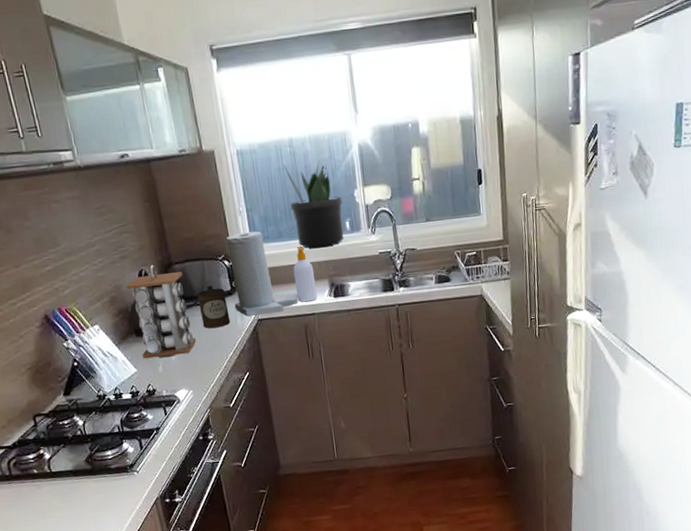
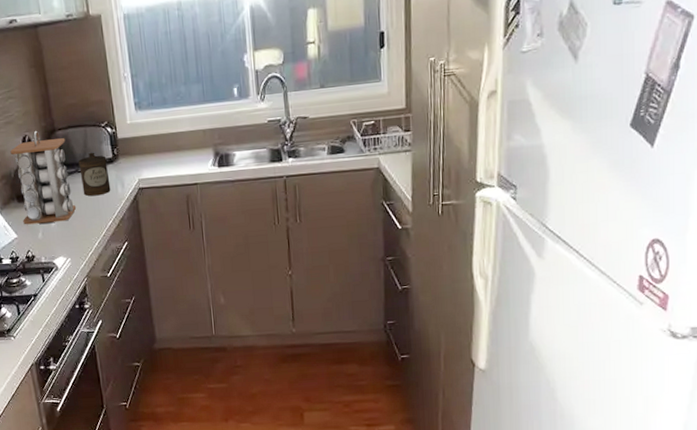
paper towel: present [226,231,298,316] -> none [109,97,181,185]
planter: present [283,160,344,249] -> none [170,24,232,116]
soap bottle: present [293,246,318,303] -> none [176,114,201,172]

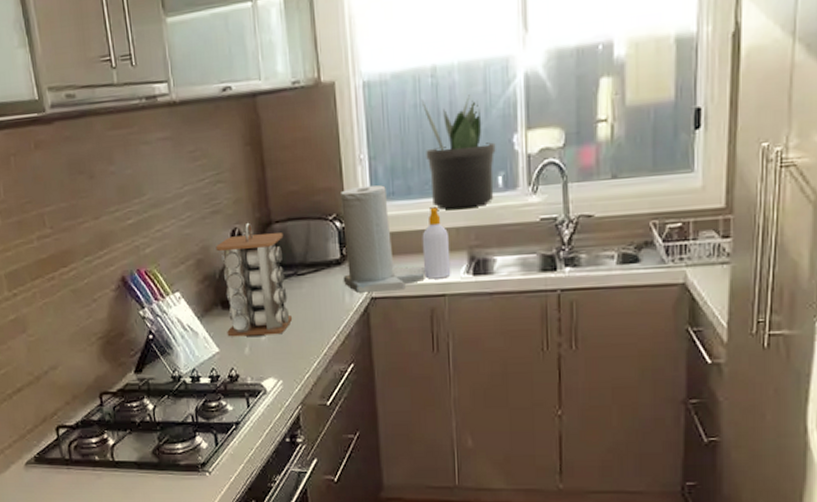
canister: present [78,152,111,196] -> none [298,251,336,306]
paper towel: none [109,97,181,185] -> present [339,185,425,293]
planter: none [170,24,232,116] -> present [421,95,496,210]
soap bottle: none [176,114,201,172] -> present [422,207,451,279]

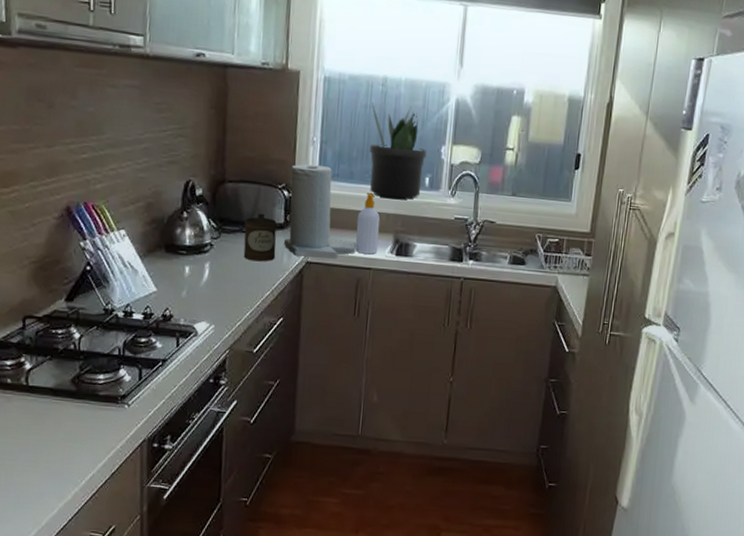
spice rack: present [215,222,293,337] -> none [167,177,235,283]
canister: none [298,251,336,306] -> present [243,213,277,262]

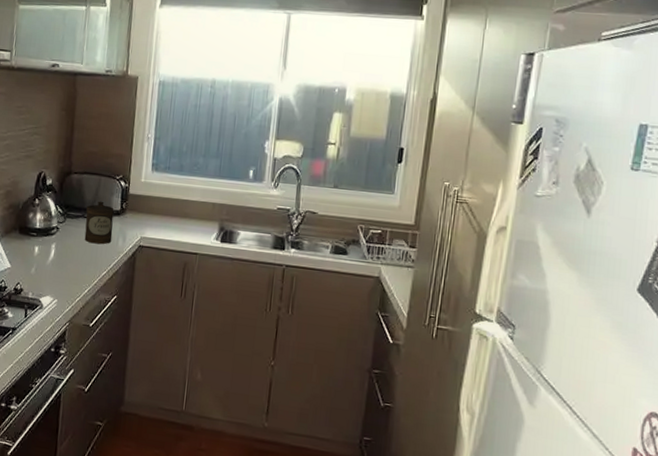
paper towel: present [283,164,356,259] -> none [119,158,184,244]
soap bottle: present [355,193,381,255] -> none [183,184,207,241]
planter: present [369,102,427,200] -> none [198,103,252,191]

